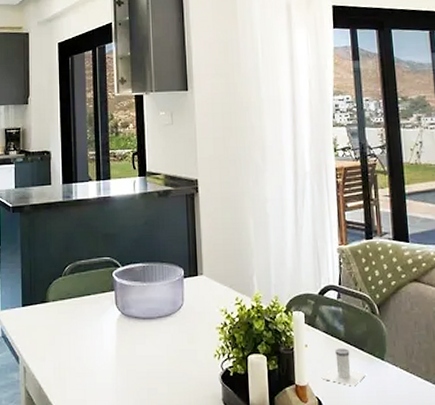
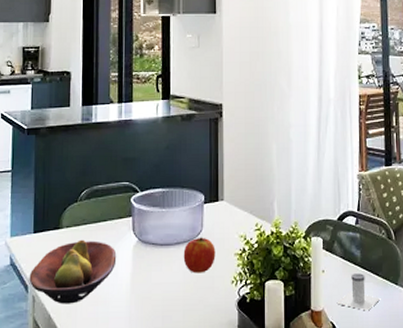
fruit bowl: none [19,313,101,375] -> present [29,239,117,304]
apple: none [165,311,197,347] -> present [183,237,216,273]

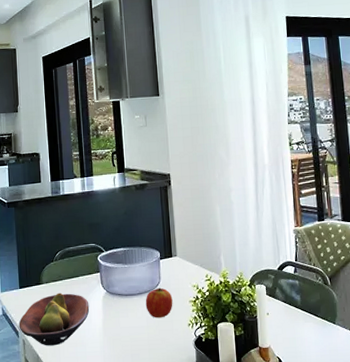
salt shaker: present [337,273,381,311] -> none [281,315,321,347]

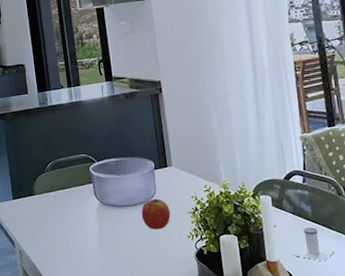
fruit bowl: present [19,292,90,346] -> none [14,203,84,257]
salt shaker: none [281,315,321,347] -> present [291,227,336,262]

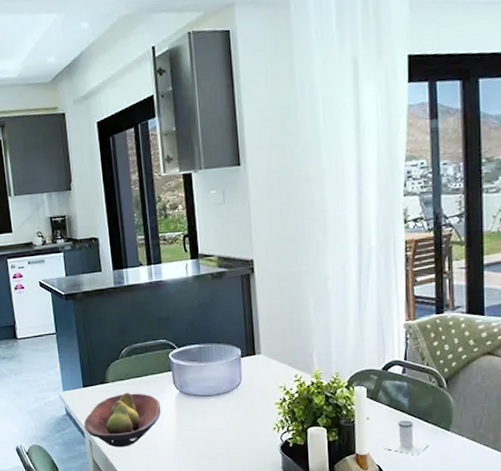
fruit bowl: none [14,203,84,257] -> present [84,392,161,448]
apple: present [141,198,171,230] -> none [224,388,256,421]

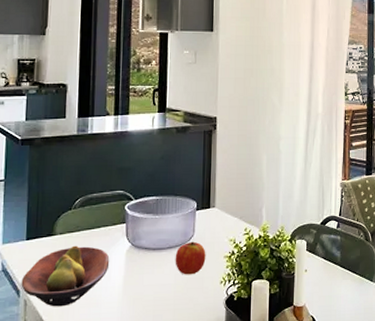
apple: none [224,388,256,421] -> present [175,241,206,275]
salt shaker: present [383,420,431,455] -> none [317,272,357,305]

